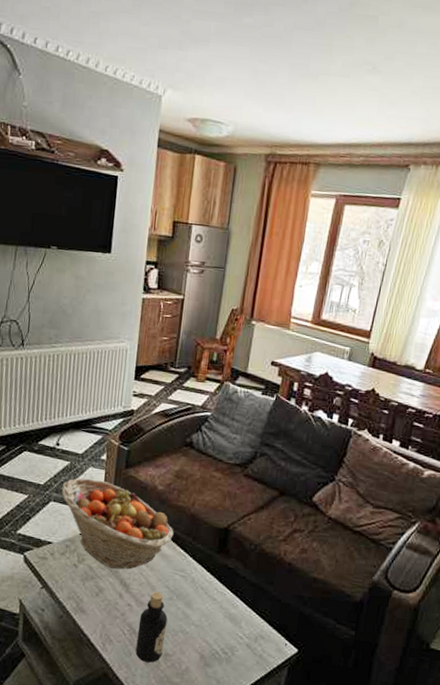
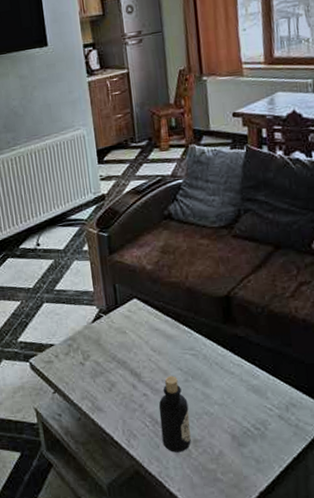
fruit basket: present [61,478,174,570] -> none [51,272,174,360]

